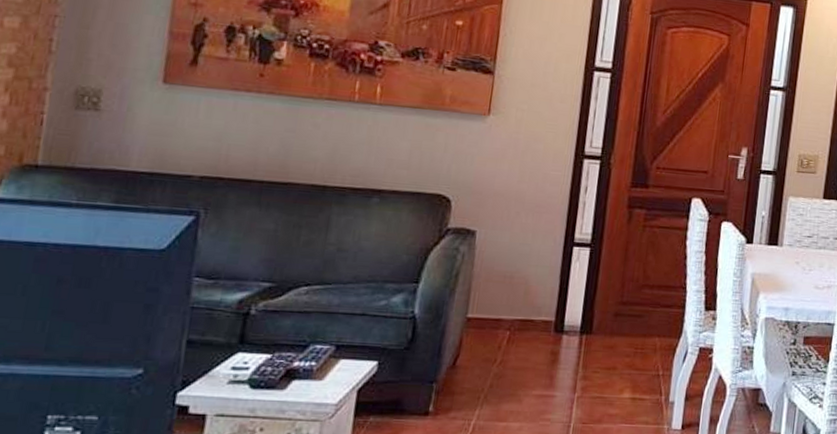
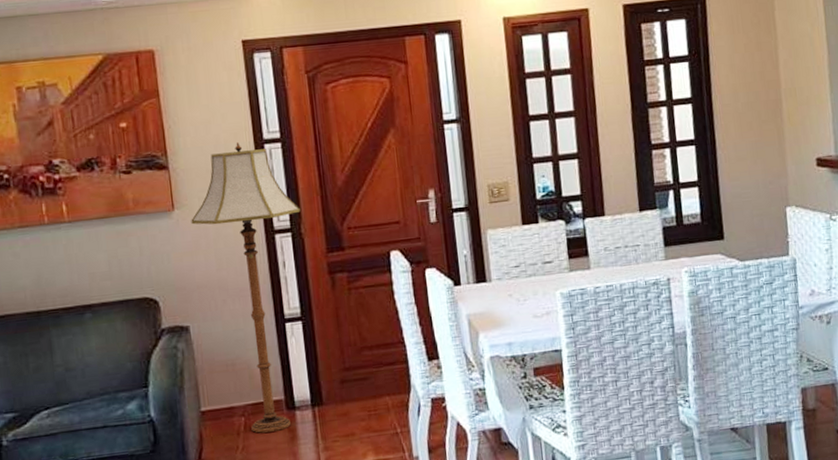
floor lamp: none [503,64,615,351] -> present [191,142,300,433]

